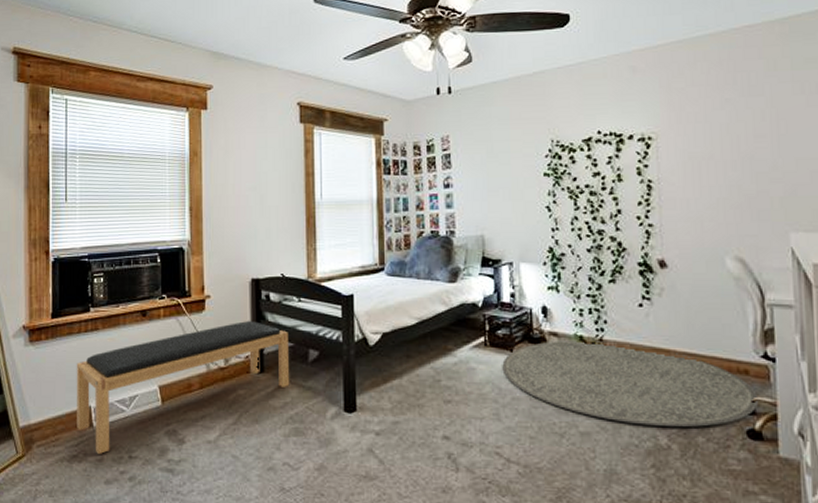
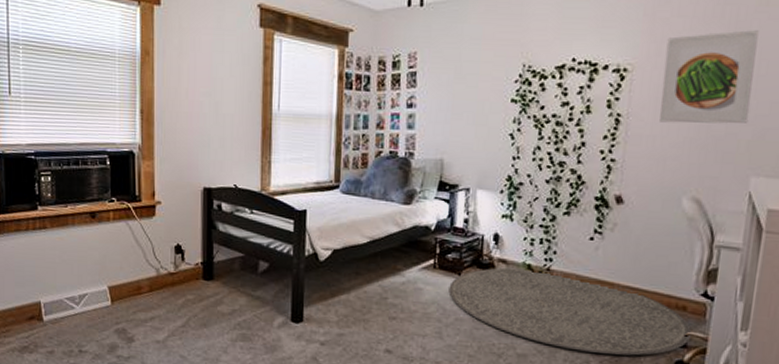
bench: present [76,321,290,455] -> none [25,229,240,348]
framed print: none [686,93,778,185] -> present [660,30,759,124]

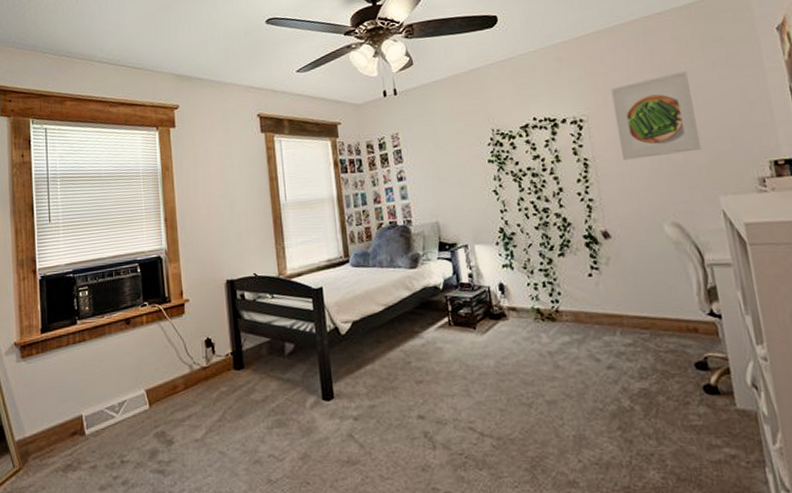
rug: present [449,268,692,356] -> none [467,312,711,390]

